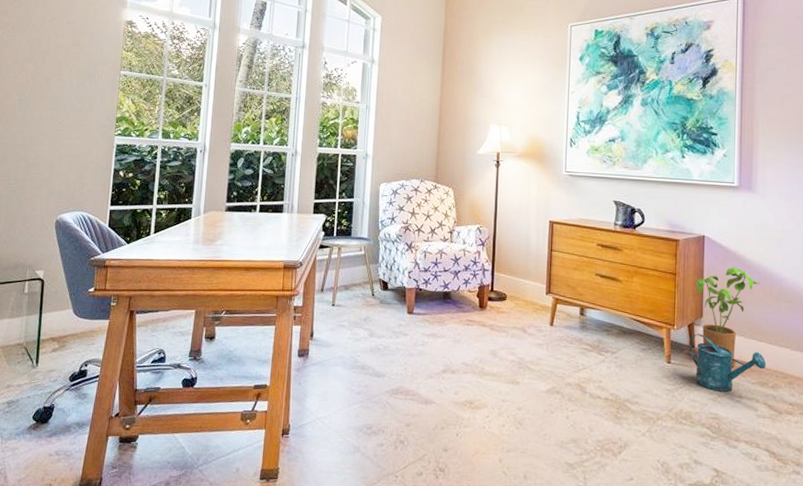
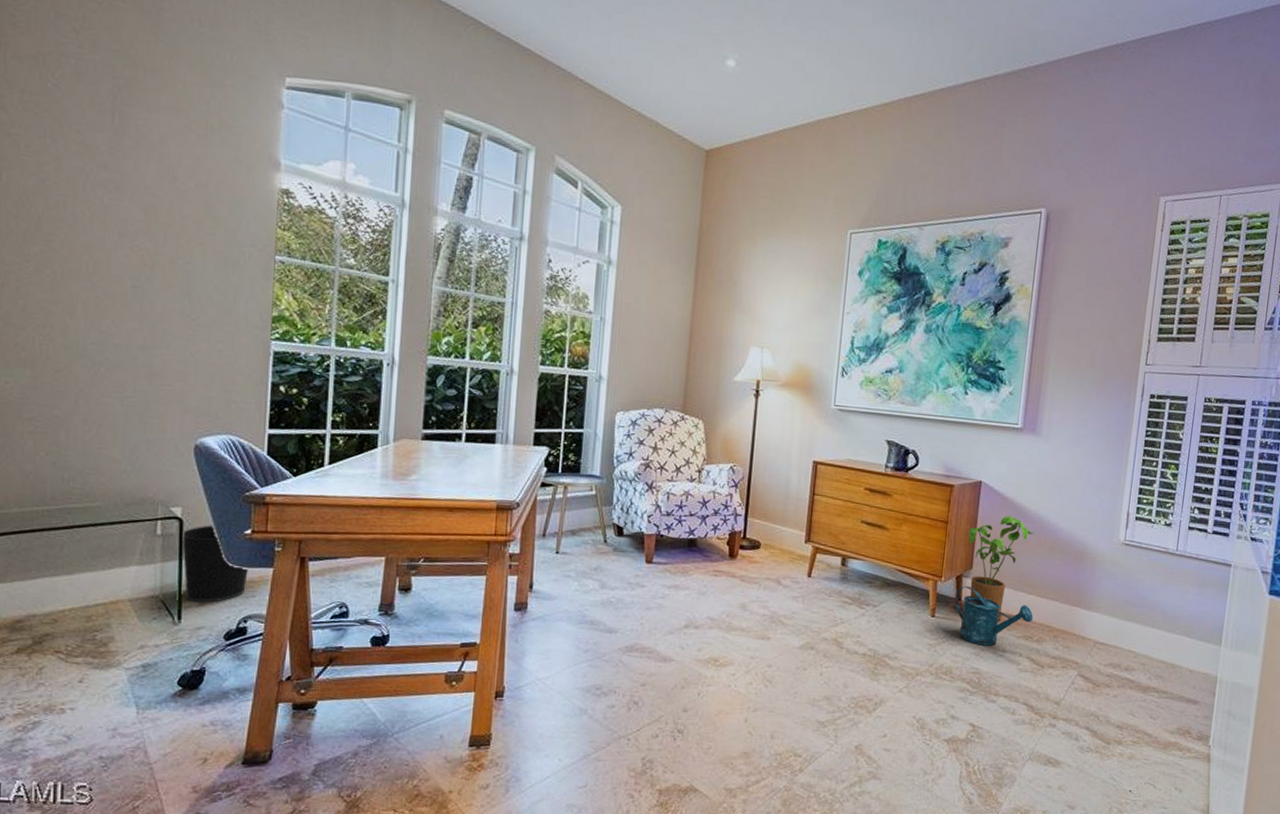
wastebasket: none [42,284,90,350] -> present [181,524,248,603]

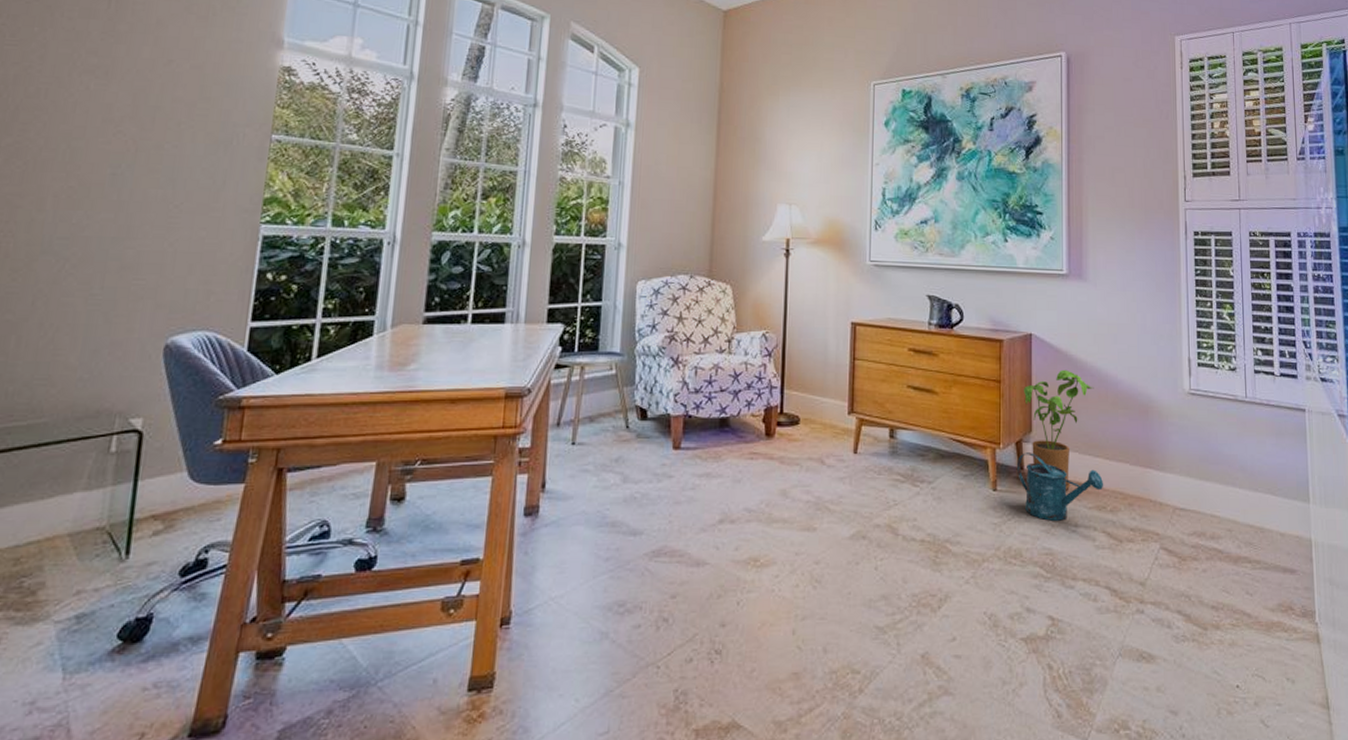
wastebasket: present [181,524,248,603] -> none [137,435,215,532]

